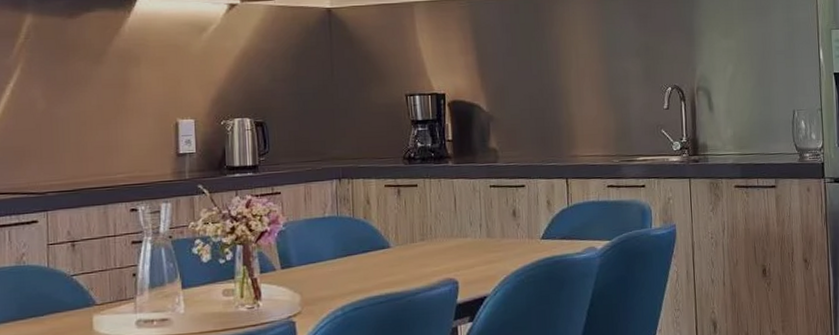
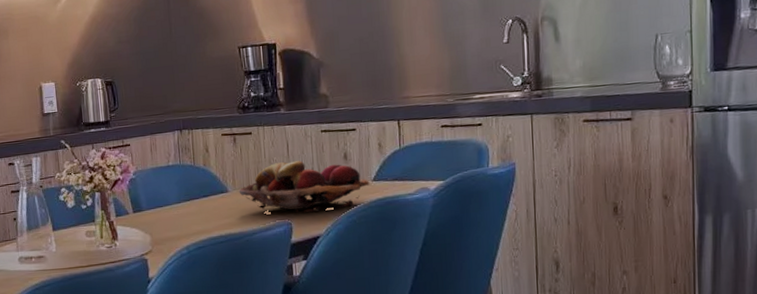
fruit basket: none [402,216,538,271] -> present [239,160,370,213]

